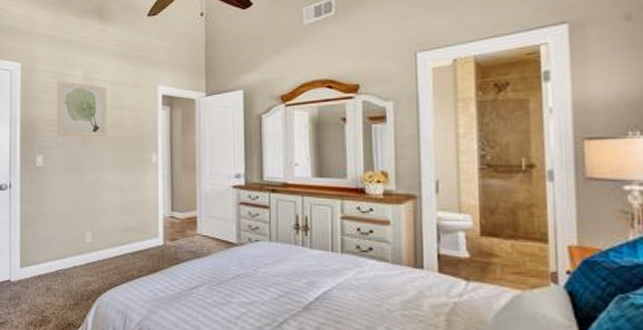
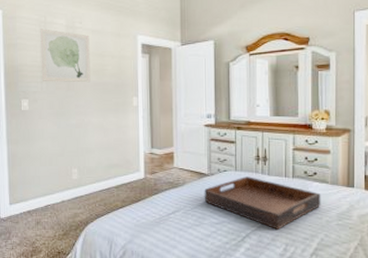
serving tray: none [232,248,380,316] -> present [204,176,321,230]

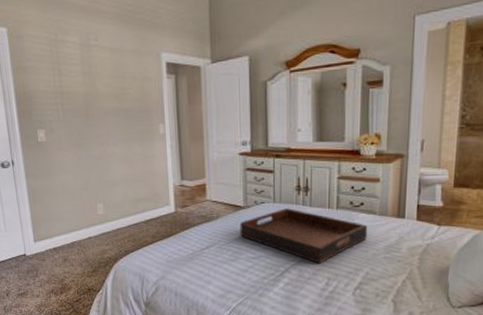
wall art: present [40,28,91,83] -> none [51,48,111,110]

